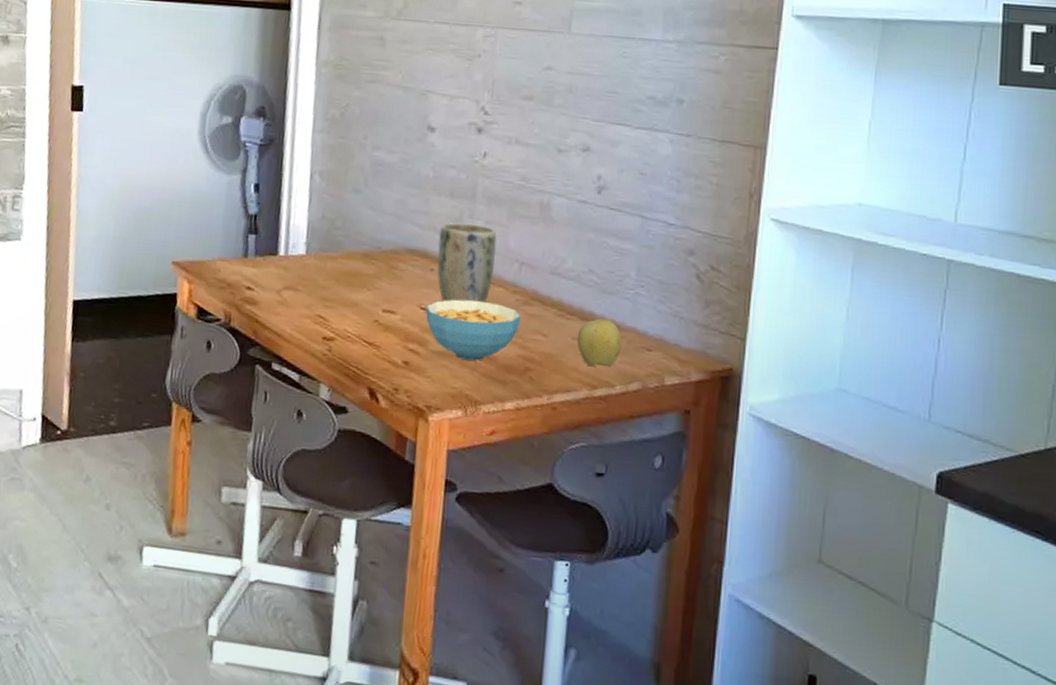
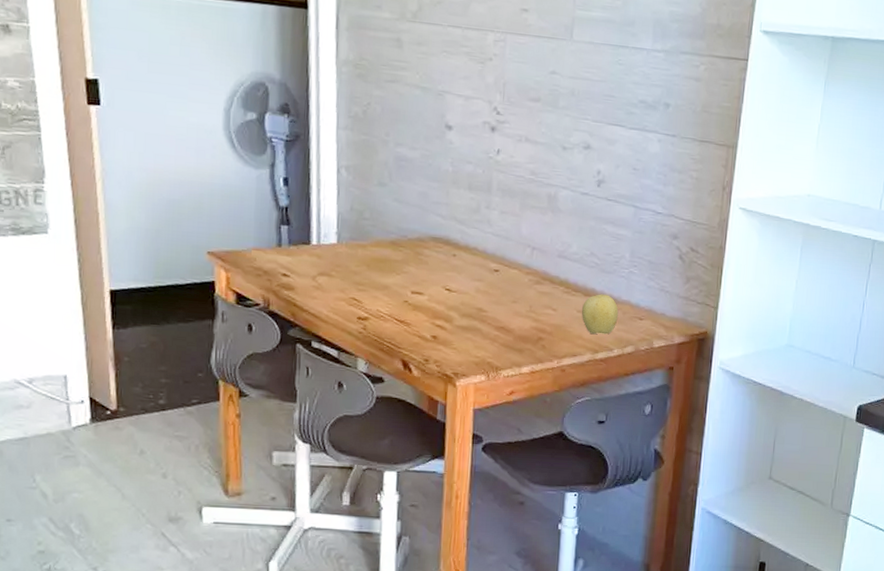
cereal bowl: present [425,299,522,361] -> none [450,281,534,333]
plant pot: present [437,222,497,304] -> none [459,212,511,284]

